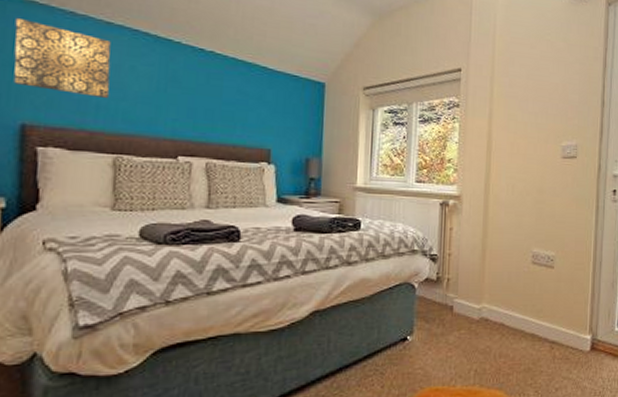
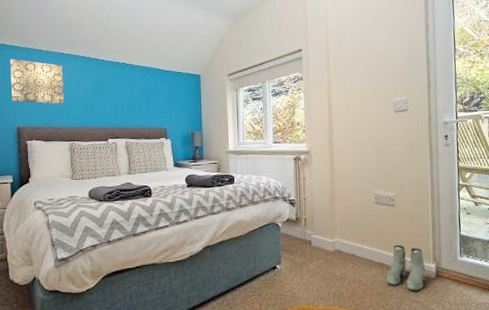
boots: none [536,312,581,367] -> present [386,244,426,291]

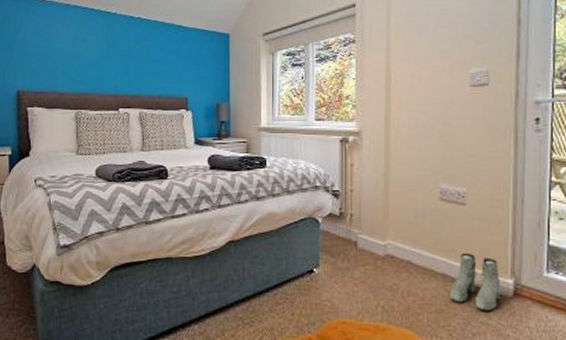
wall art: present [10,58,65,104] -> none [9,9,71,65]

